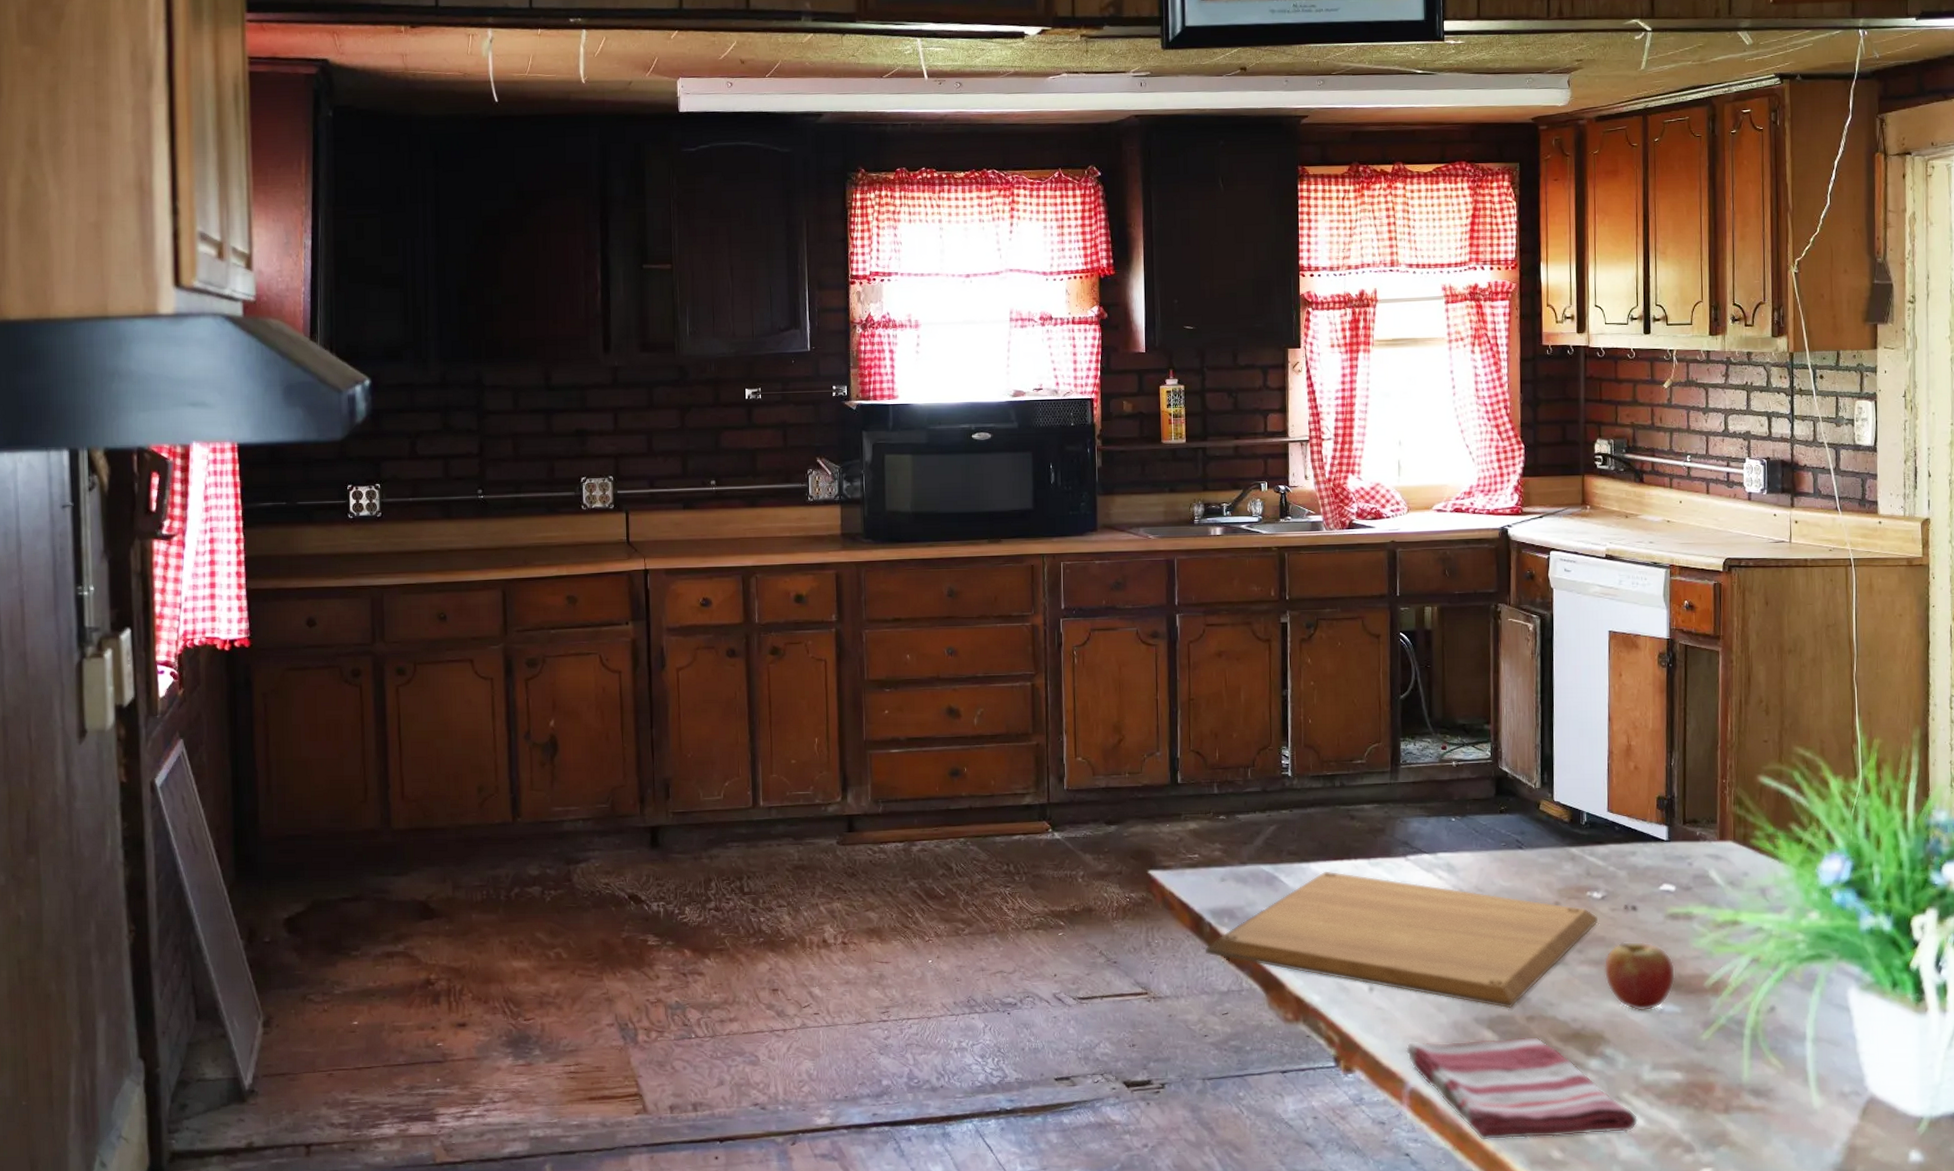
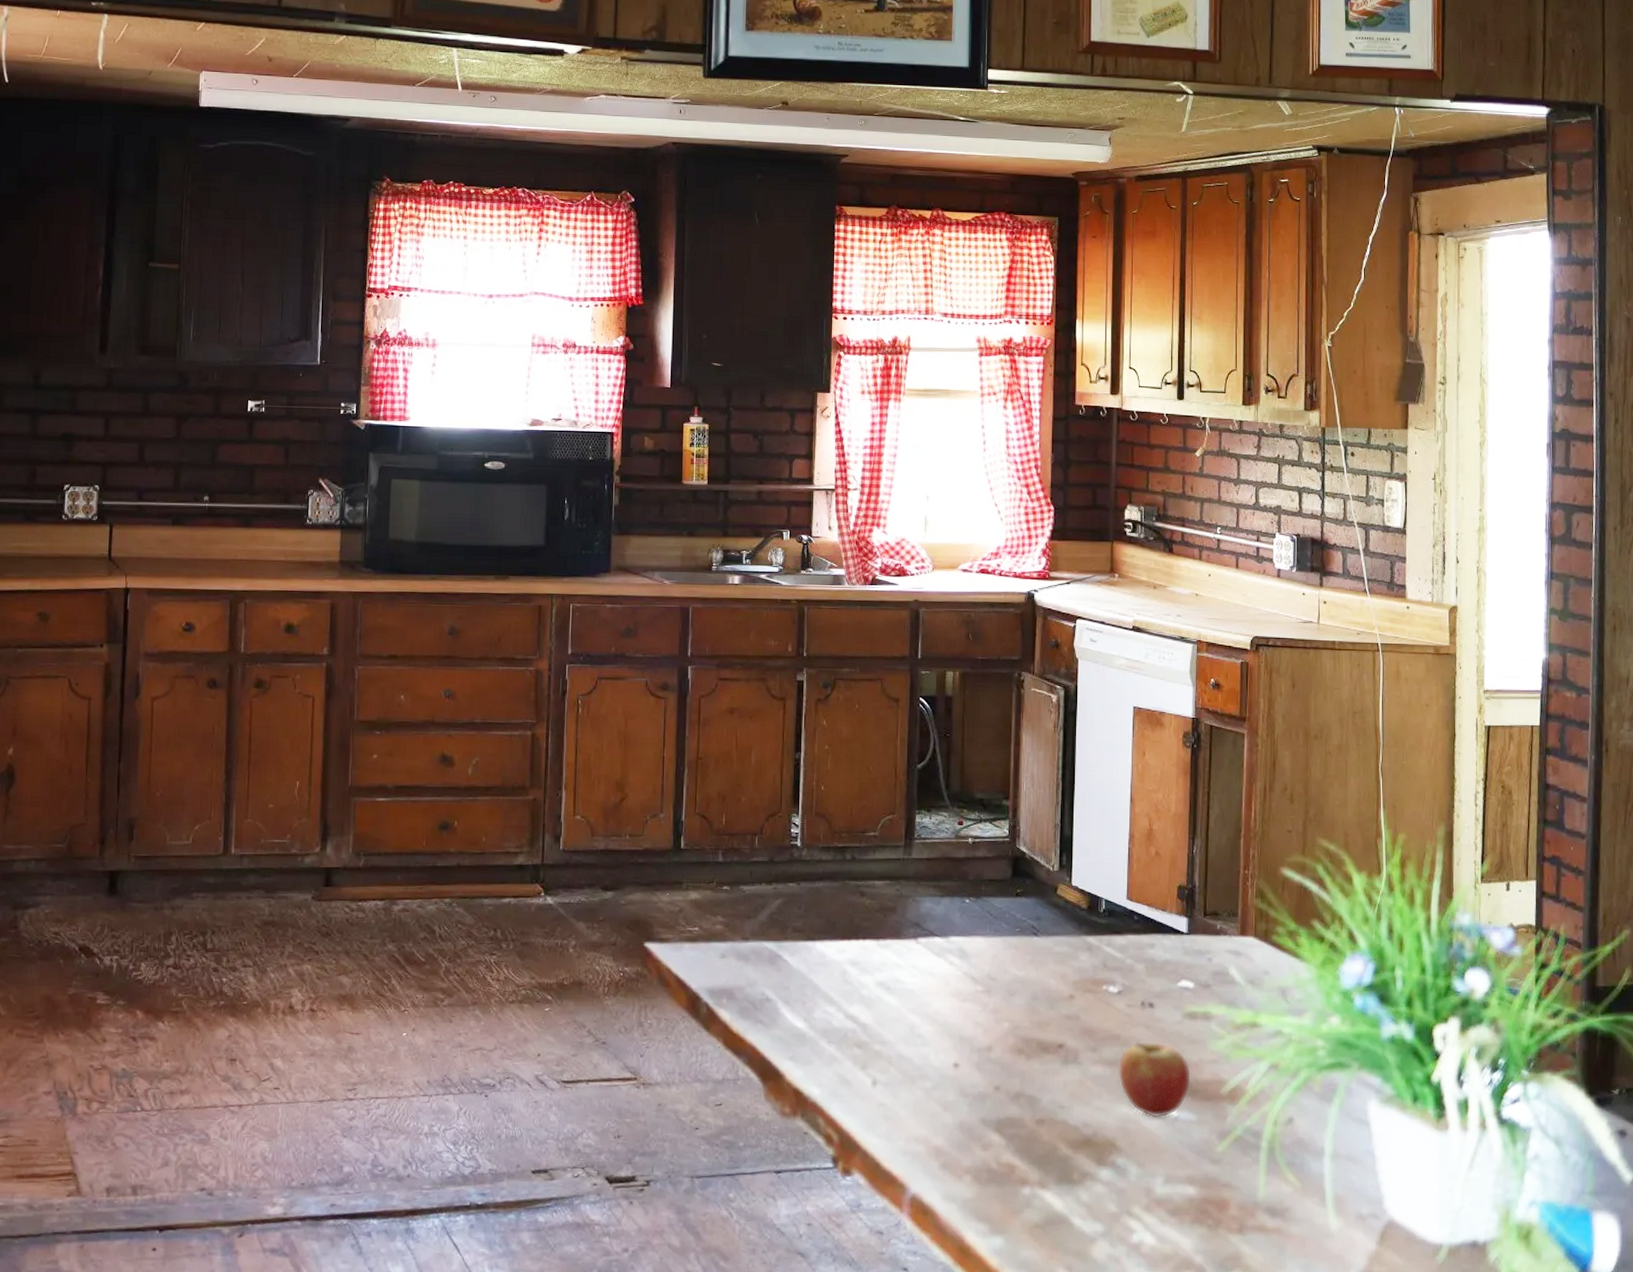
chopping board: present [1206,871,1598,1009] -> none [701,951,1113,1110]
dish towel: present [1406,1036,1639,1141] -> none [908,1141,1150,1257]

